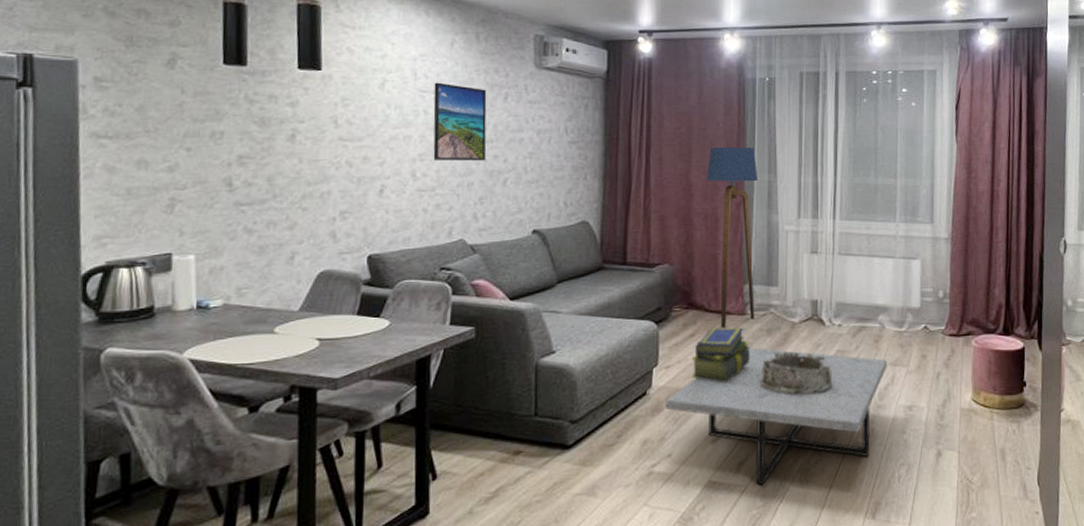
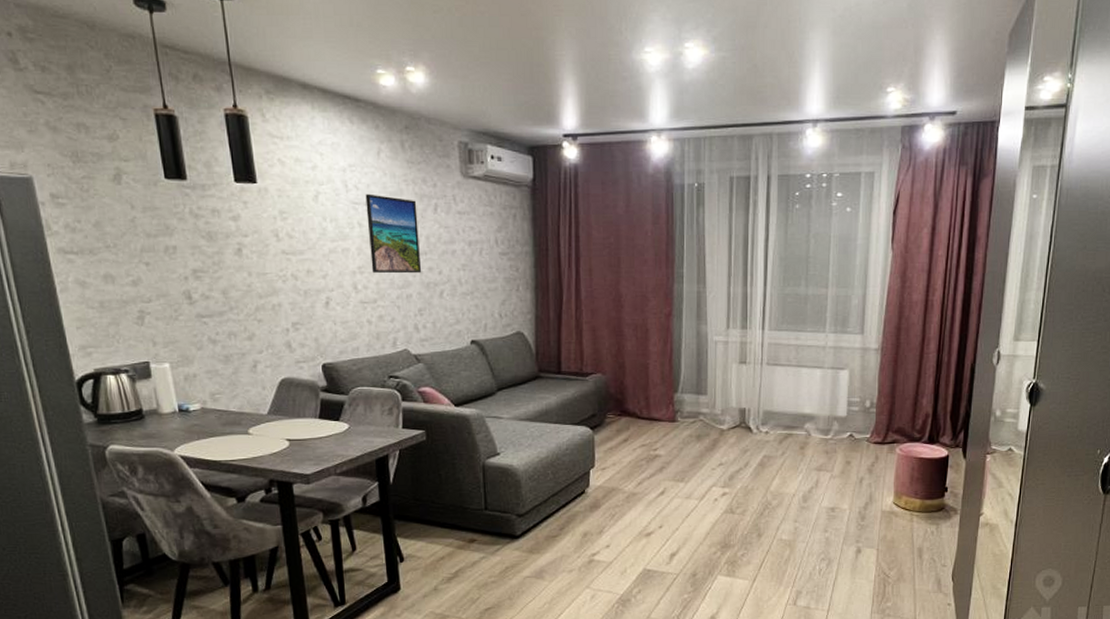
coffee table: present [666,347,887,486] -> none [603,452,812,574]
stack of books: present [691,326,751,382] -> none [625,432,681,483]
floor lamp: present [706,146,759,328] -> none [635,256,688,434]
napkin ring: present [760,350,833,395] -> none [690,455,759,496]

